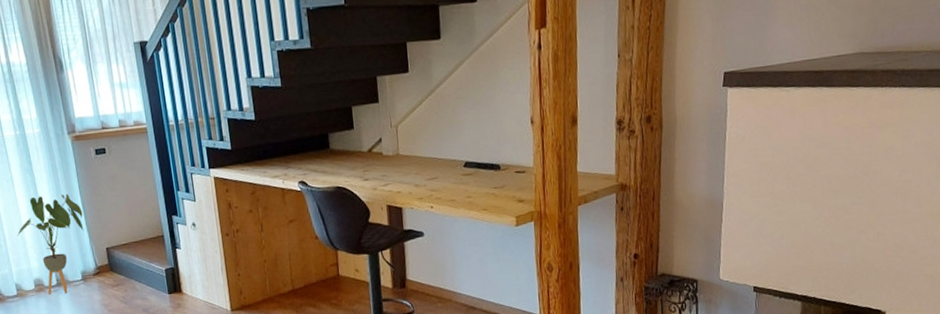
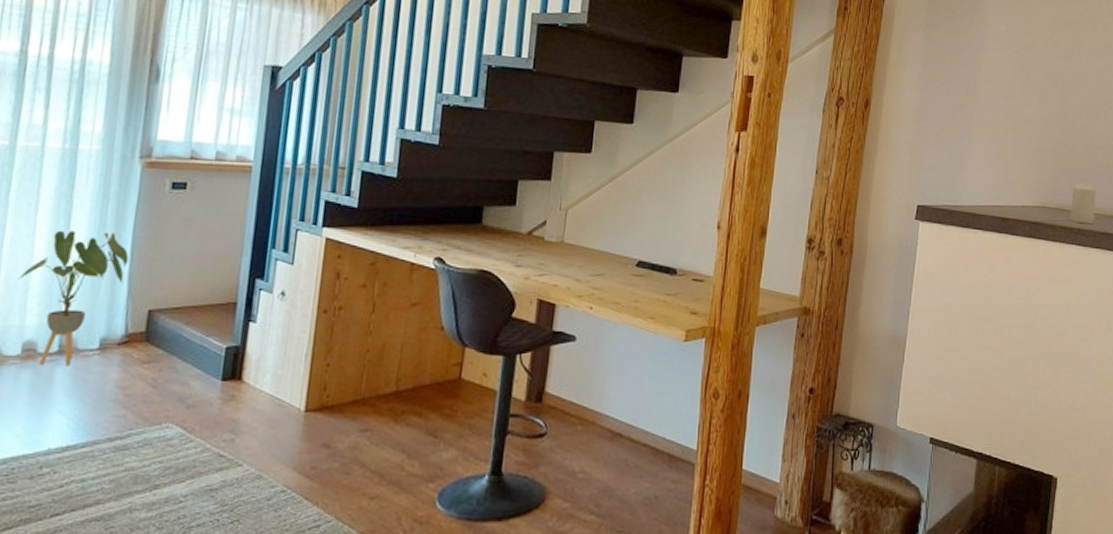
candle: none [892,20,923,64] -> present [1070,183,1097,224]

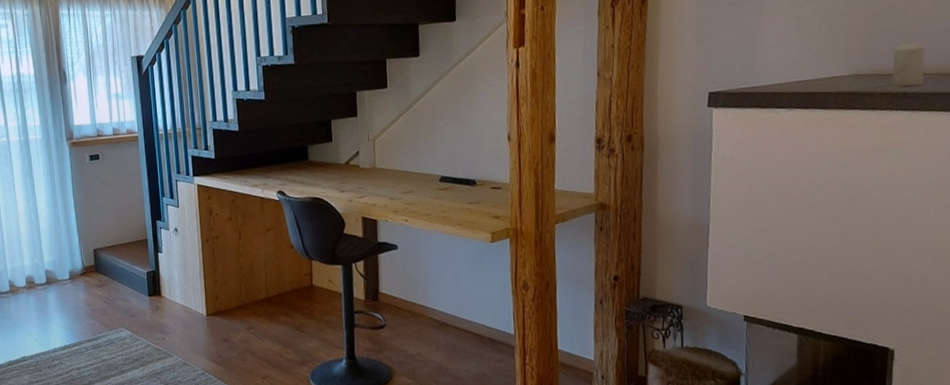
house plant: present [17,230,129,366] -> none [13,196,75,293]

